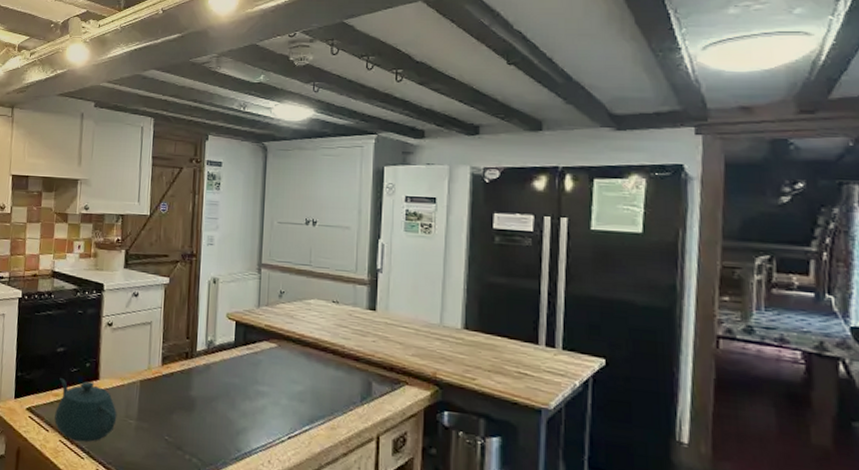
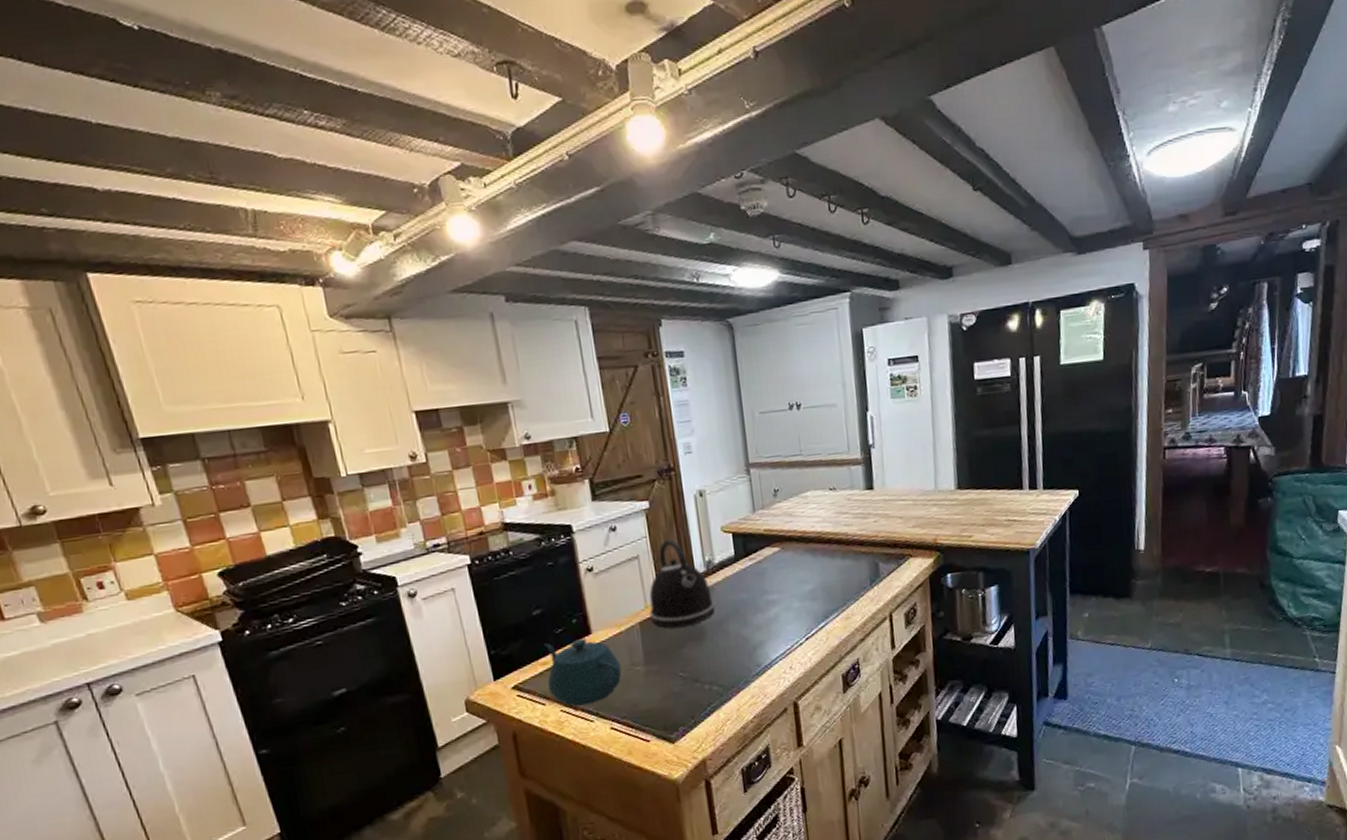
kettle: none [150,313,209,395] -> present [649,538,715,628]

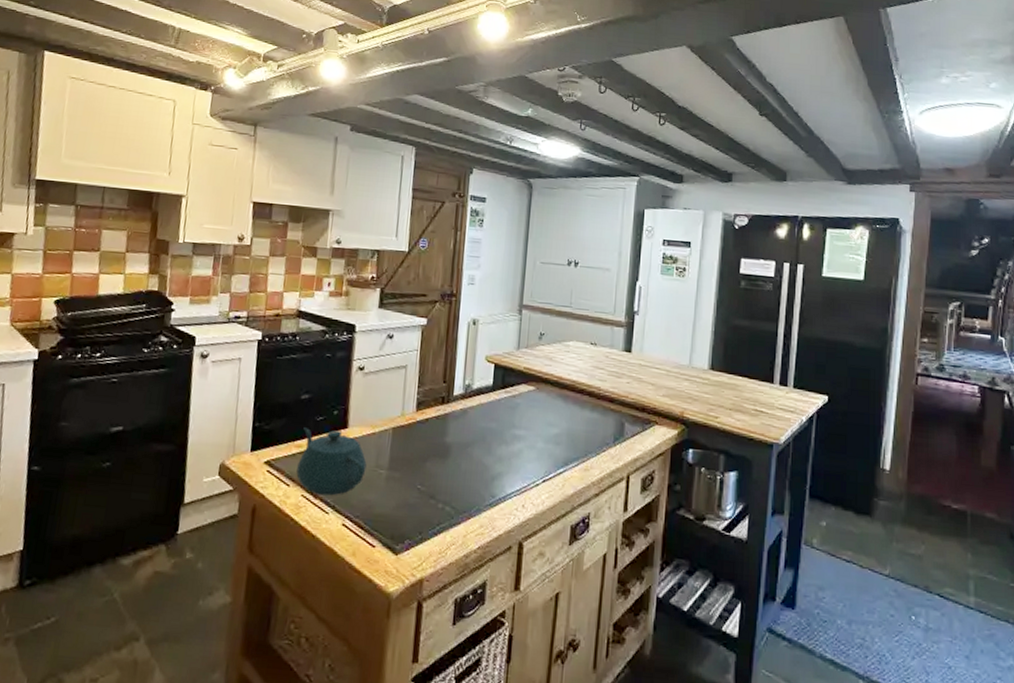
kettle: present [649,538,715,628] -> none [404,356,465,442]

